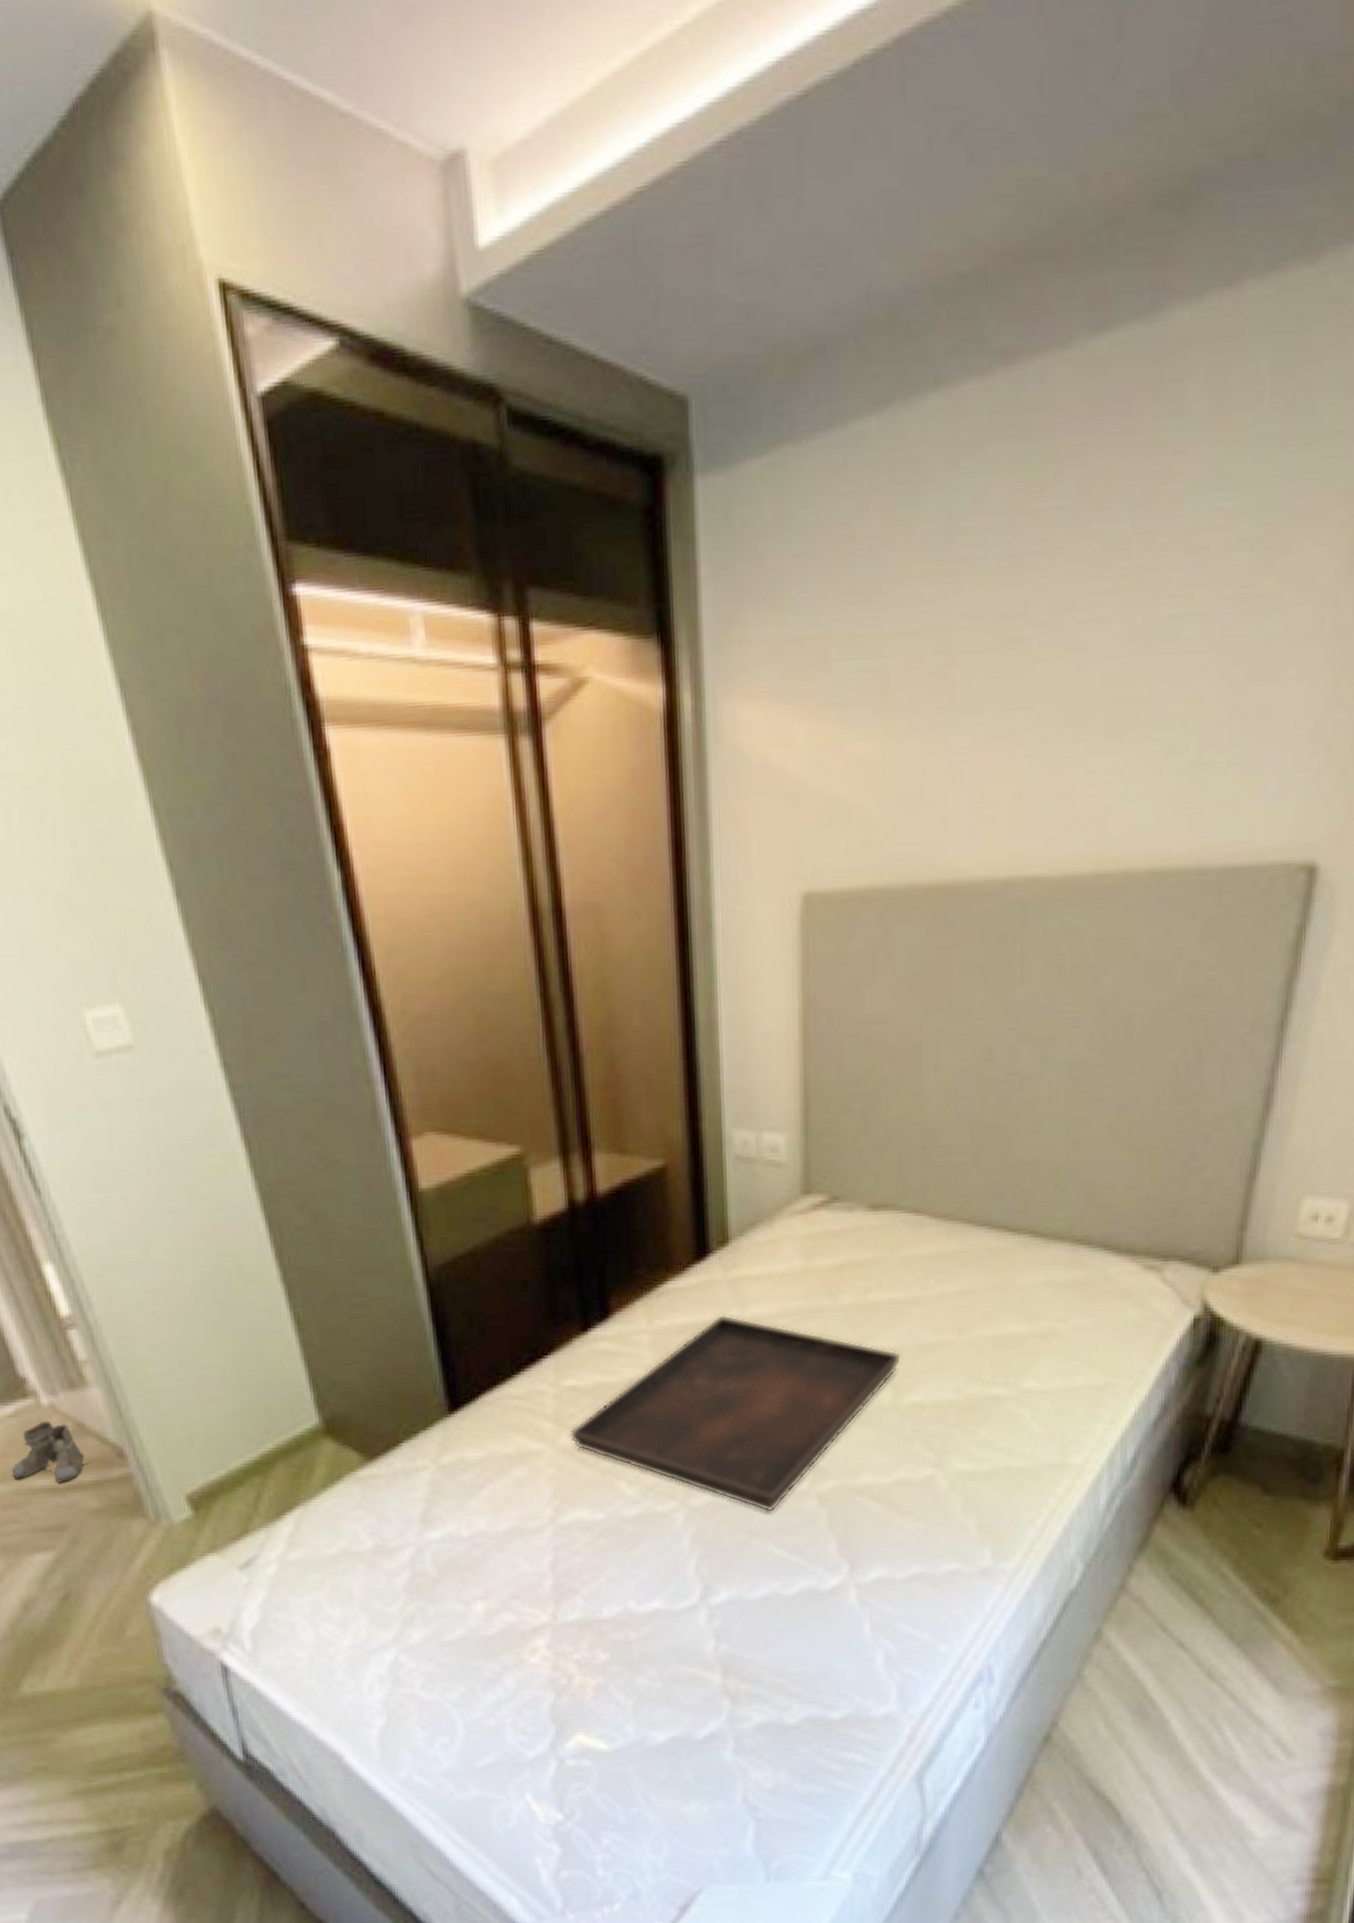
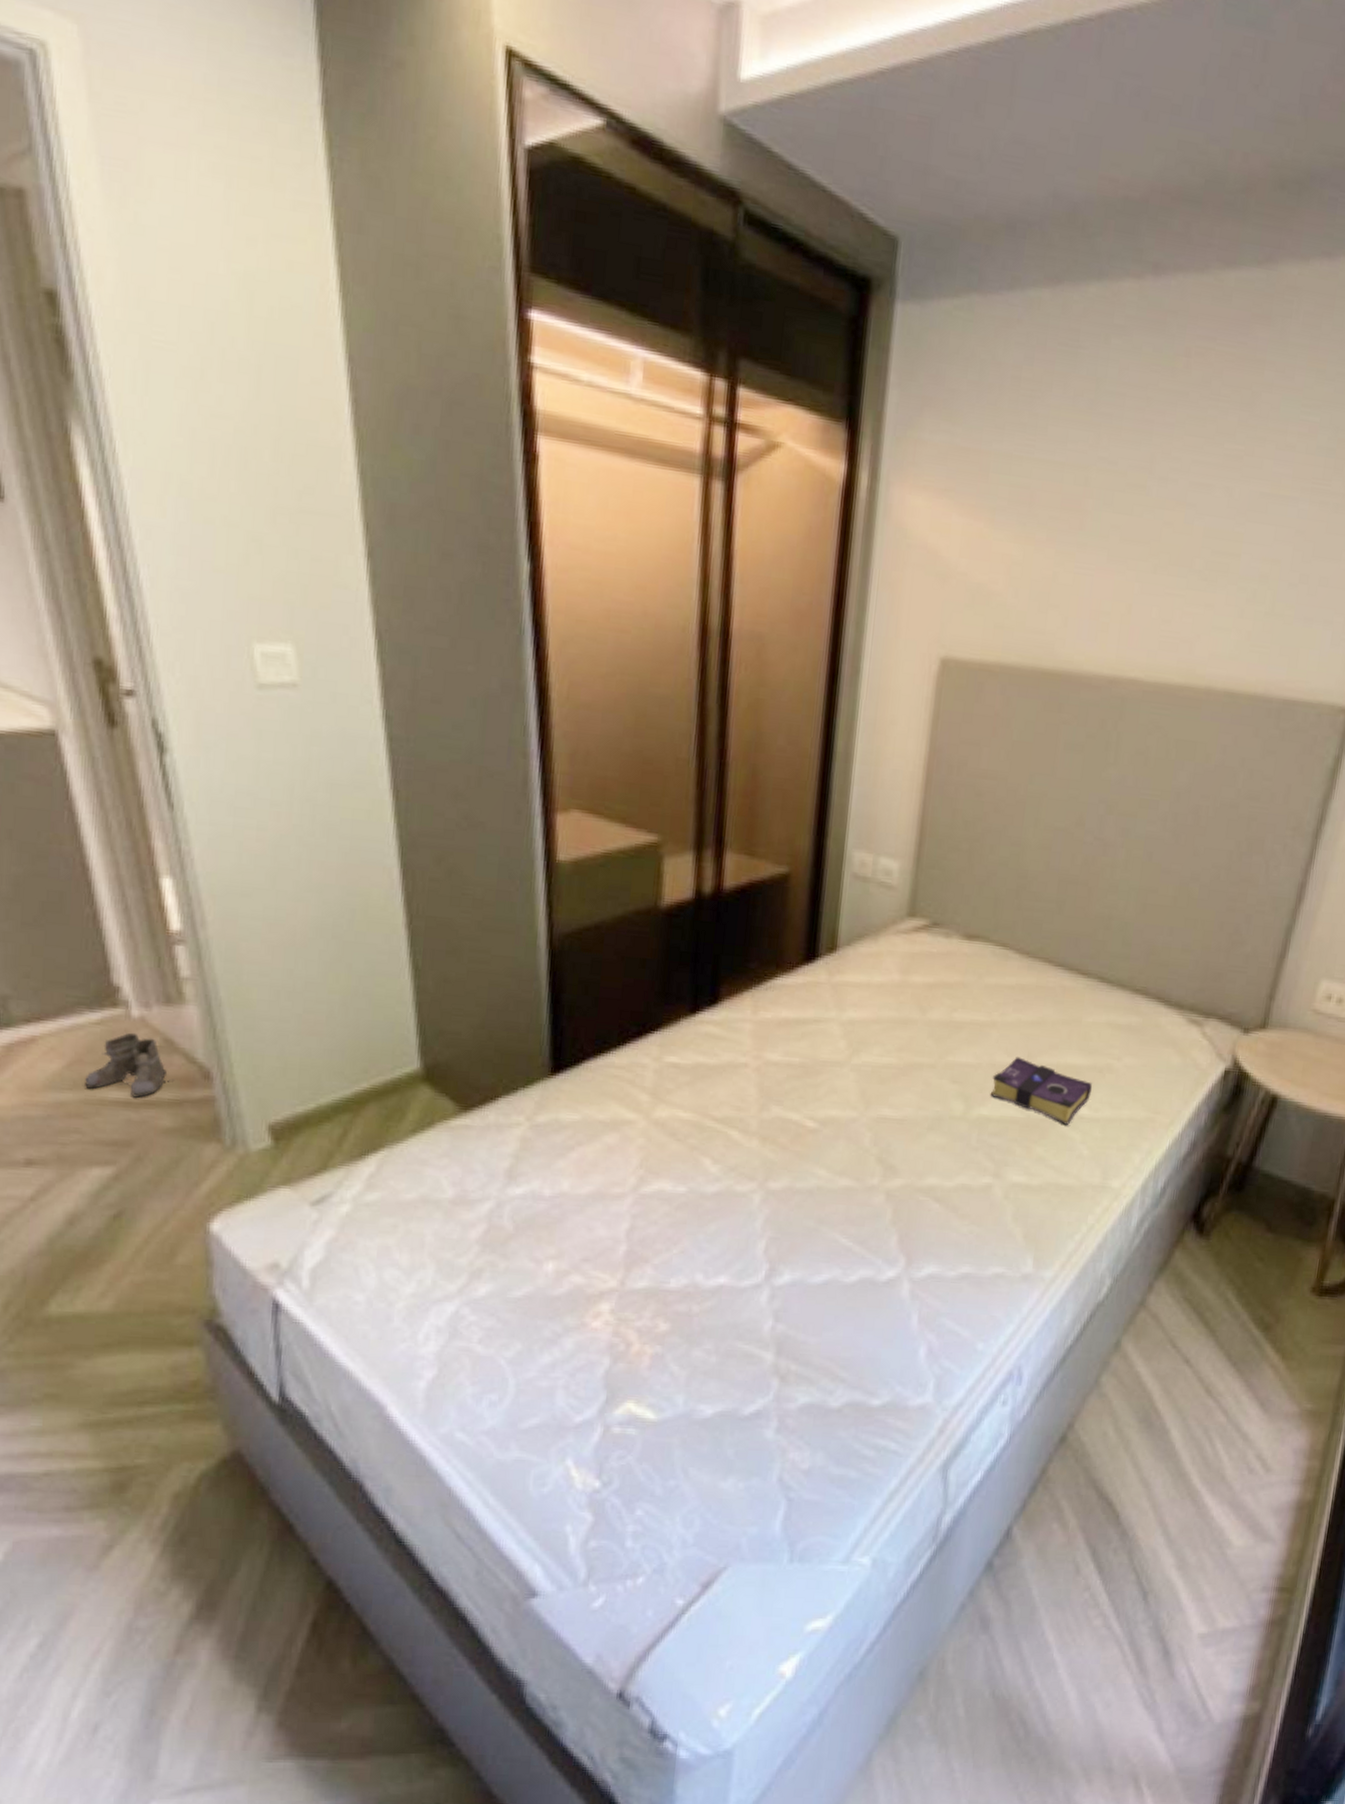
serving tray: present [568,1315,903,1512] -> none [662,1014,977,1203]
book: none [920,1333,1038,1403] -> present [990,1057,1093,1126]

